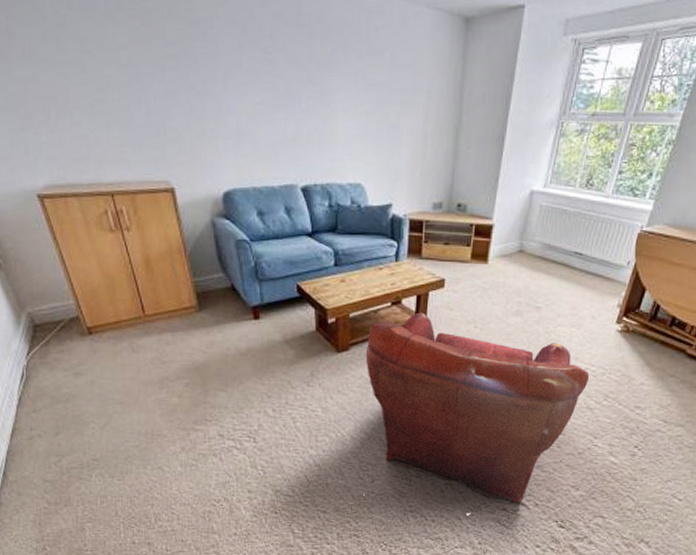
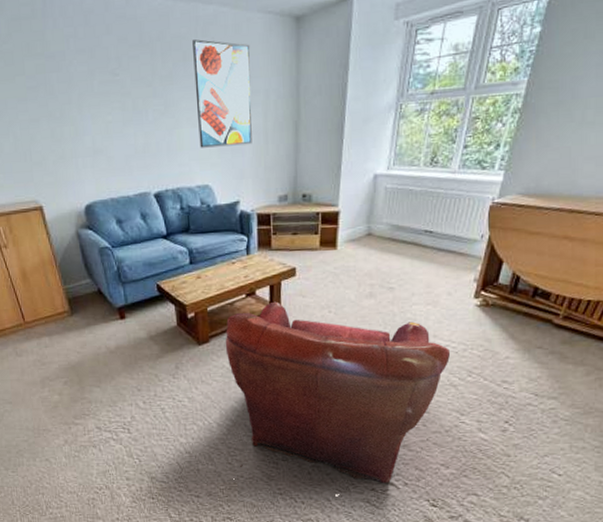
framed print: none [354,27,416,146] -> present [193,39,252,148]

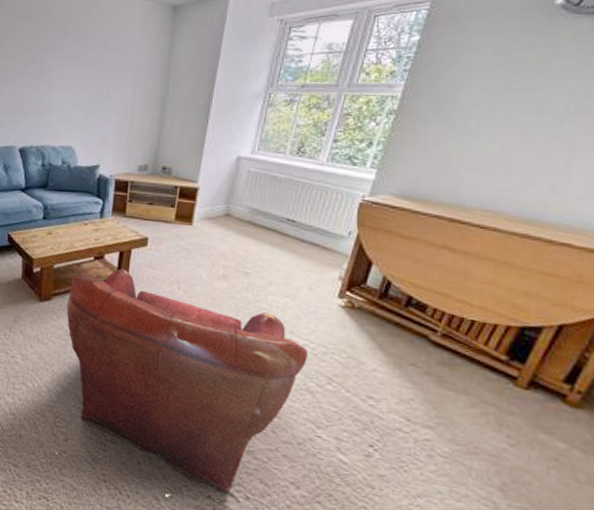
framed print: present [193,39,252,148] -> none [68,17,128,114]

